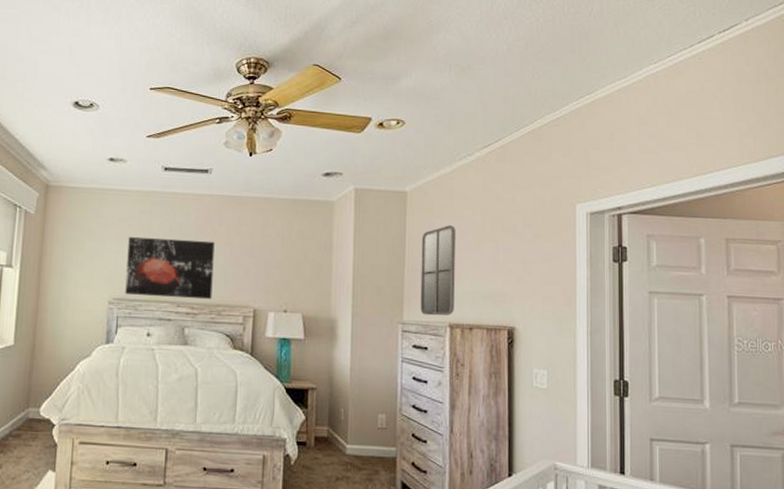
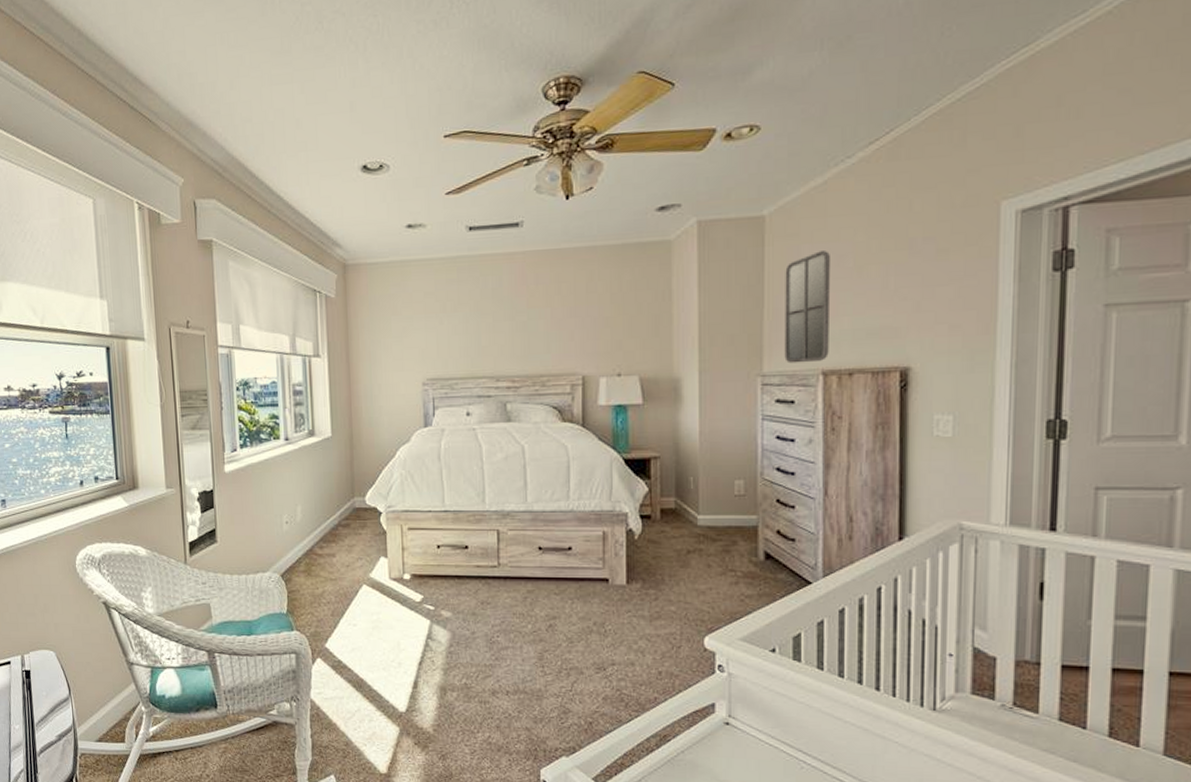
wall art: present [125,236,215,300] -> none [437,304,534,374]

